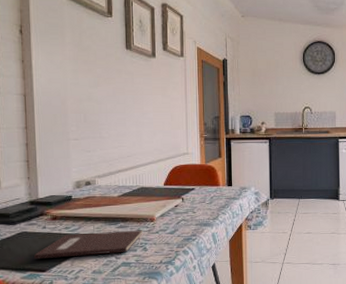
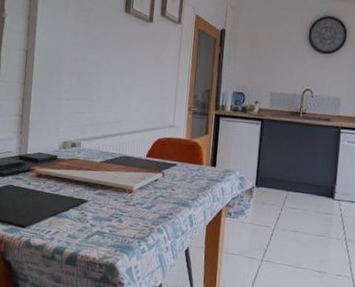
notebook: present [34,230,143,260] -> none [17,193,120,221]

